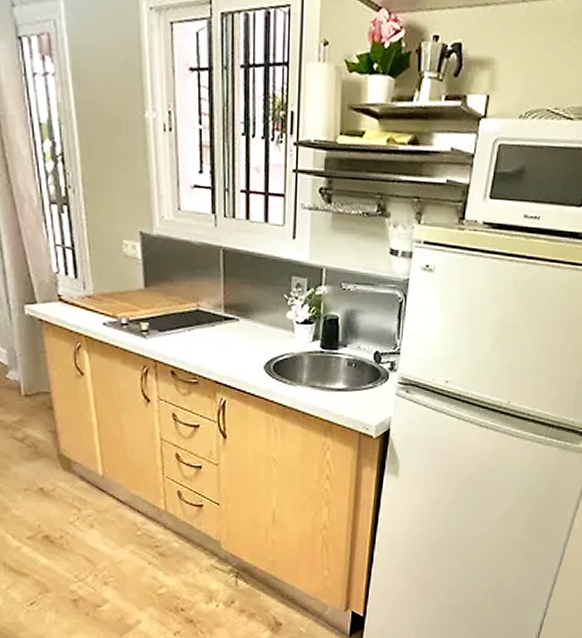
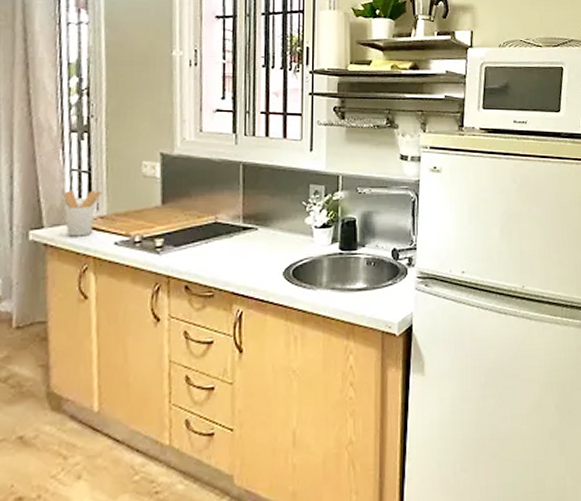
utensil holder: none [52,267,88,315] -> present [64,191,103,237]

